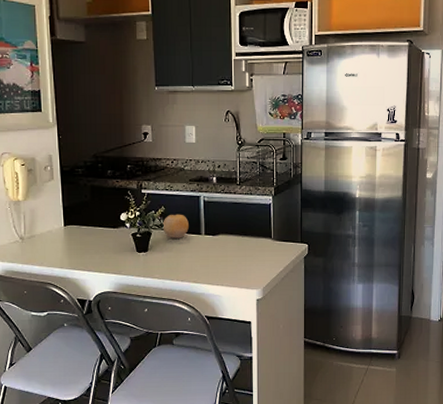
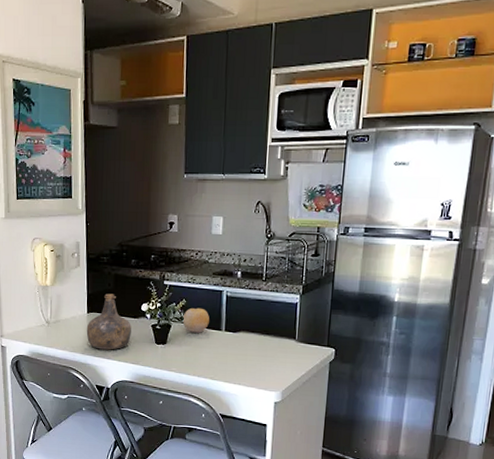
bottle: none [64,205,111,262] -> present [86,293,131,350]

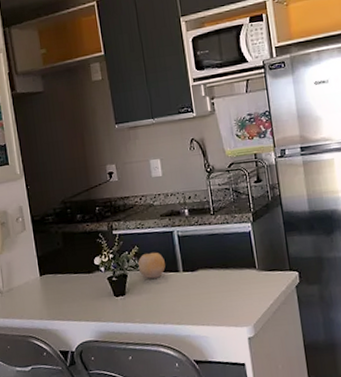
bottle: present [86,293,131,350] -> none [41,252,88,312]

